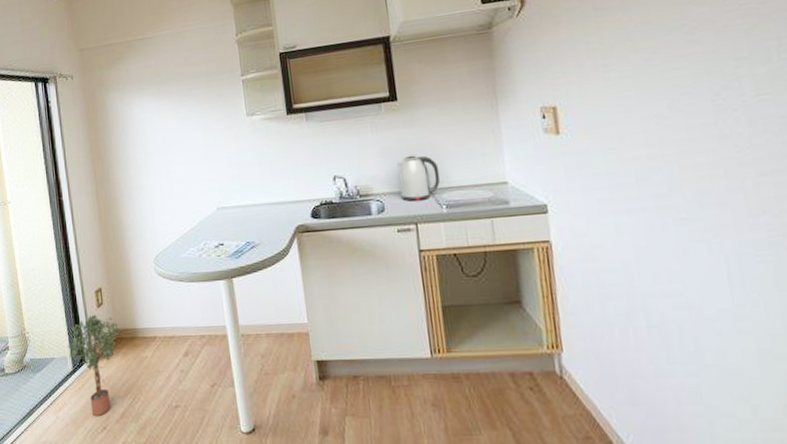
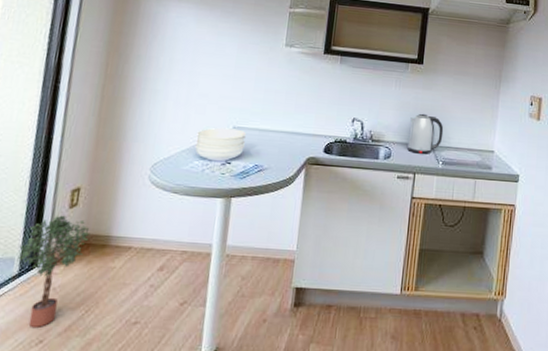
bowl: none [186,209,232,246] -> present [195,127,246,162]

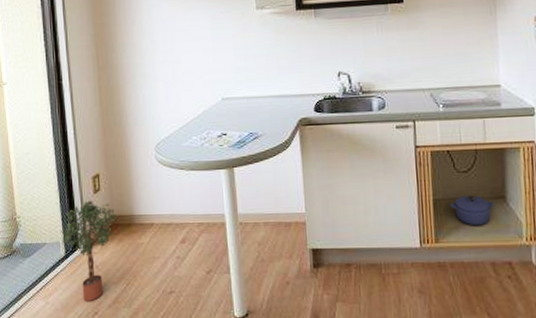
bowl: present [195,127,246,162] -> none [190,100,236,135]
kettle: present [407,113,444,155] -> none [399,55,439,100]
cooking pot: none [433,248,473,278] -> present [449,195,495,226]

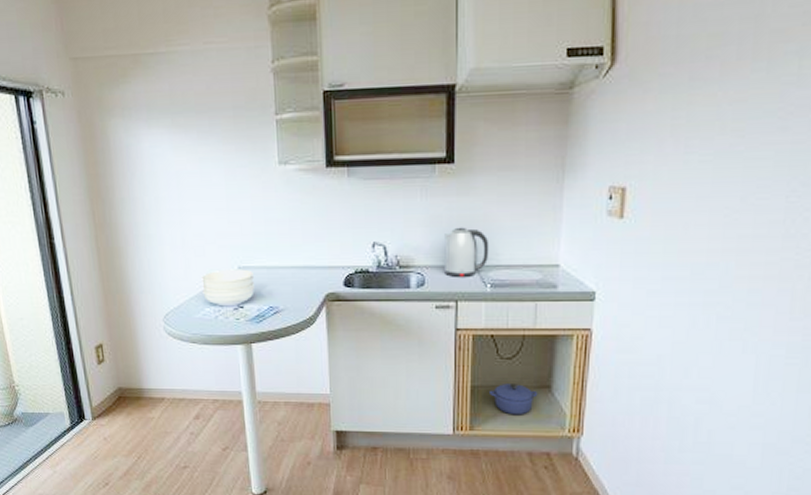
potted tree: present [61,200,116,301] -> none [64,371,123,472]
bowl: none [190,100,236,135] -> present [201,269,254,307]
kettle: none [399,55,439,100] -> present [444,227,489,278]

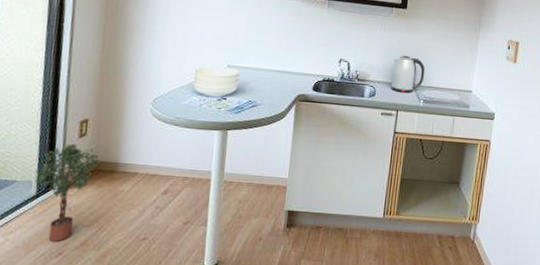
potted tree: none [64,371,123,472] -> present [34,143,100,242]
cooking pot: present [488,384,538,415] -> none [413,178,450,205]

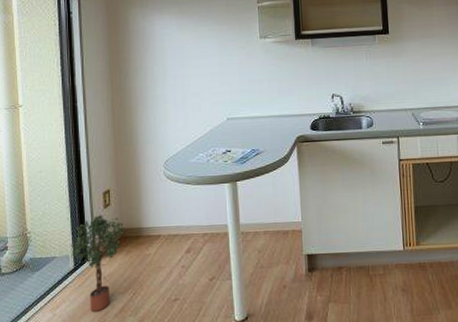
bowl: present [192,66,240,98] -> none [197,120,240,152]
kettle: present [391,55,425,94] -> none [385,80,420,119]

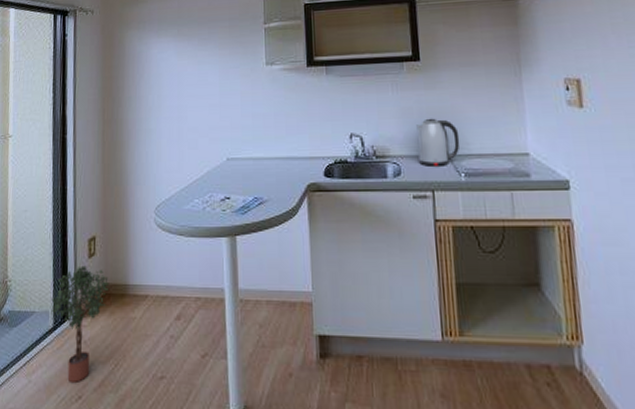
kettle: none [385,80,420,119] -> present [416,118,460,168]

